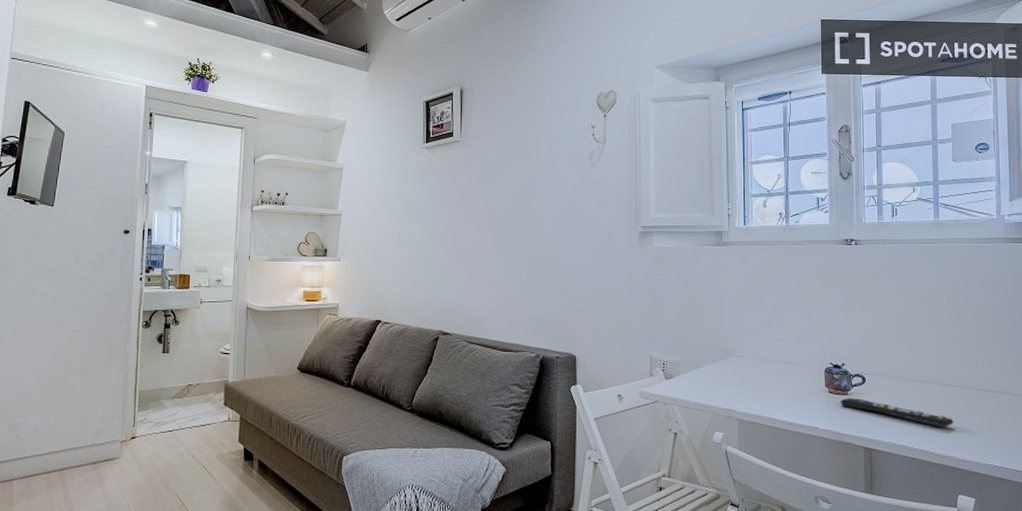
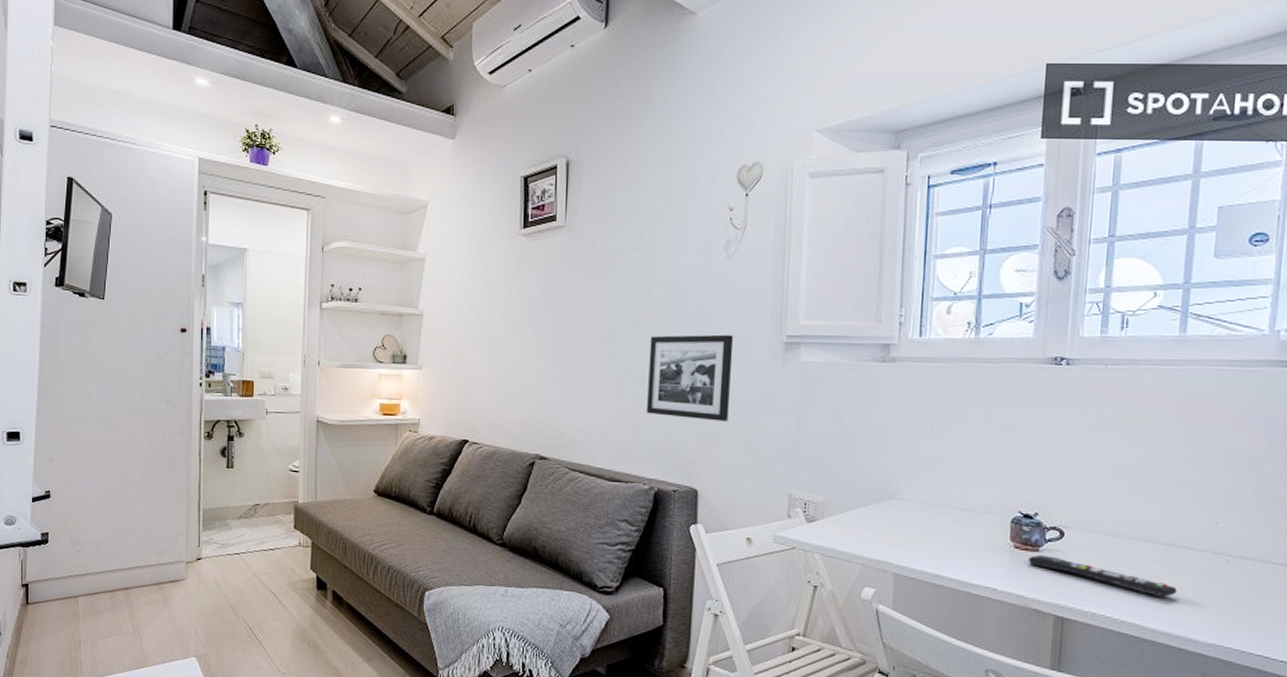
picture frame: none [531,226,600,297] -> present [646,334,734,421]

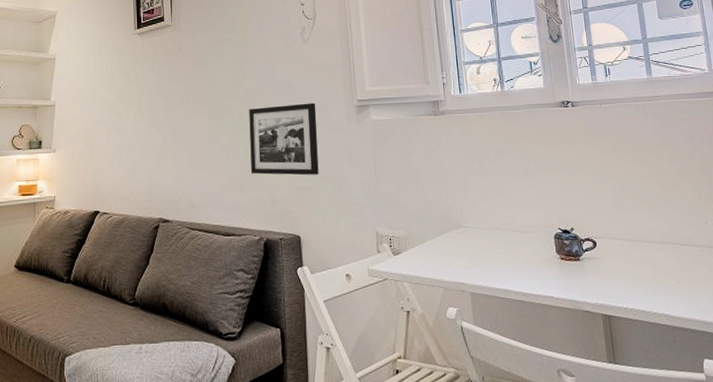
remote control: present [1028,554,1177,597] -> none [573,263,690,289]

